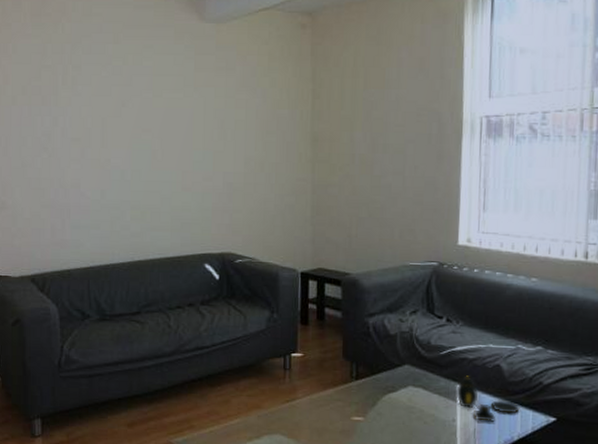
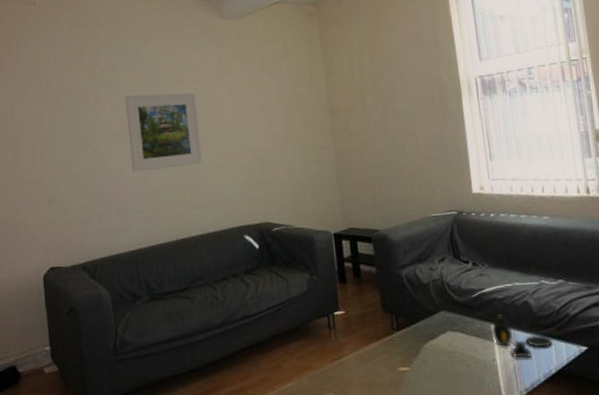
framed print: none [87,99,168,185] -> present [124,92,203,172]

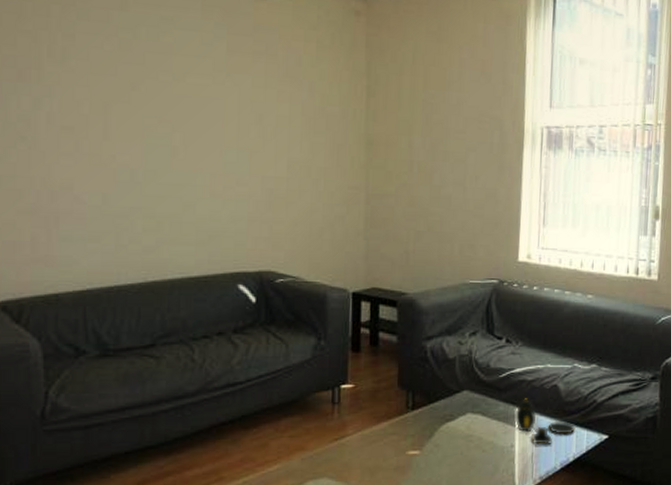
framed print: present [124,92,203,172] -> none [84,78,192,187]

